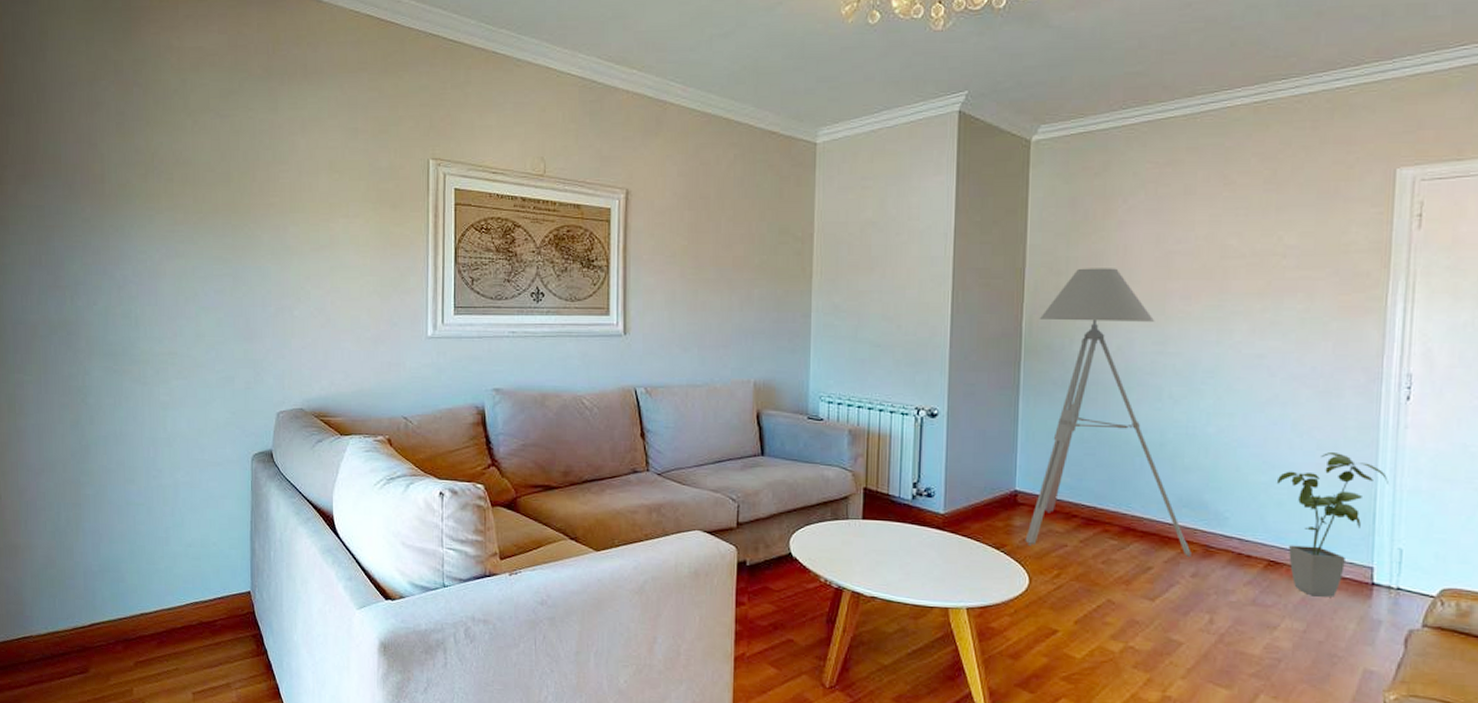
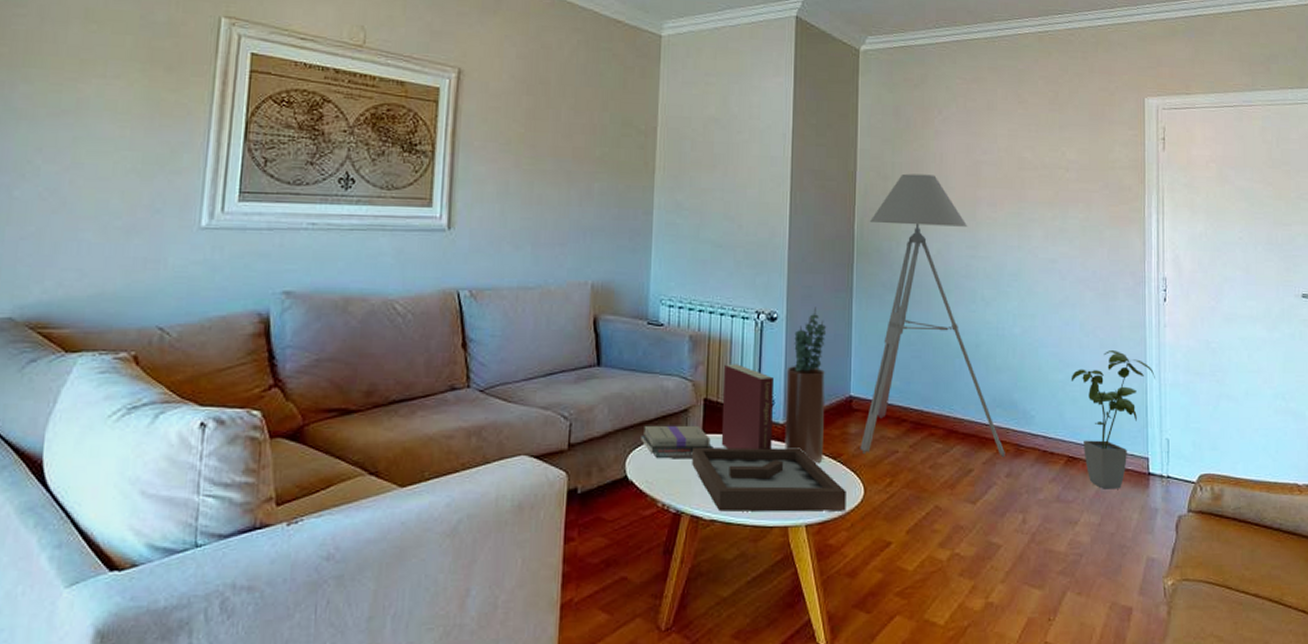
books: none [803,509,873,542] -> present [640,425,713,459]
decorative tray: none [853,531,1010,598] -> present [692,447,846,512]
book: none [881,456,934,537] -> present [721,364,773,450]
vase: none [945,404,991,553] -> present [785,307,827,464]

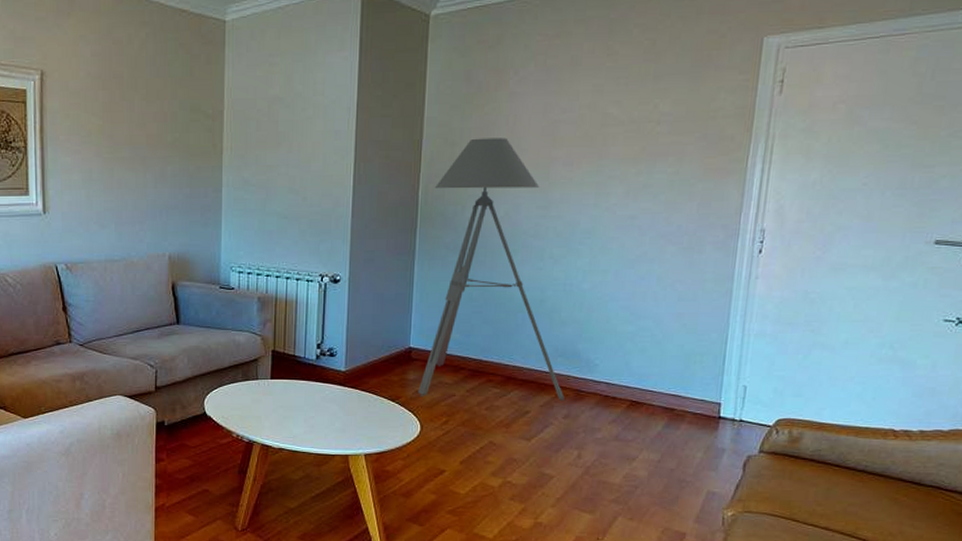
books: present [640,425,713,459] -> none [216,372,281,400]
decorative tray: present [692,447,846,512] -> none [262,390,404,444]
book: present [721,364,773,450] -> none [287,321,336,392]
vase: present [785,307,827,464] -> none [346,269,388,405]
house plant: present [1071,350,1155,489] -> none [641,303,739,431]

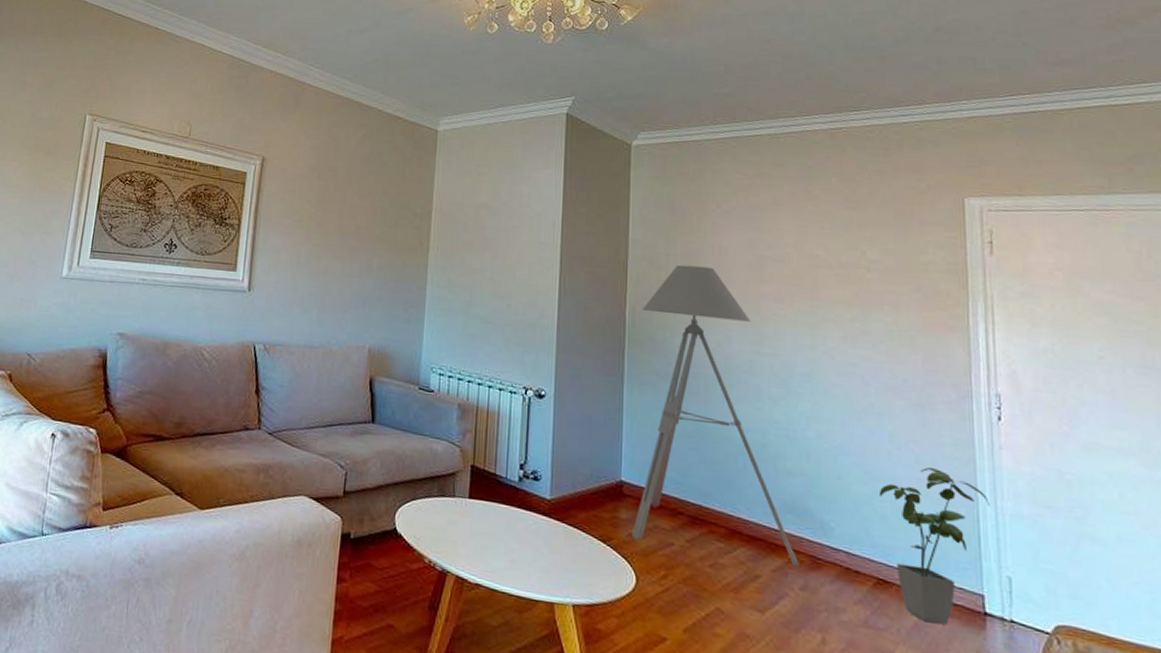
house plant: none [641,303,739,431] -> present [878,467,990,625]

